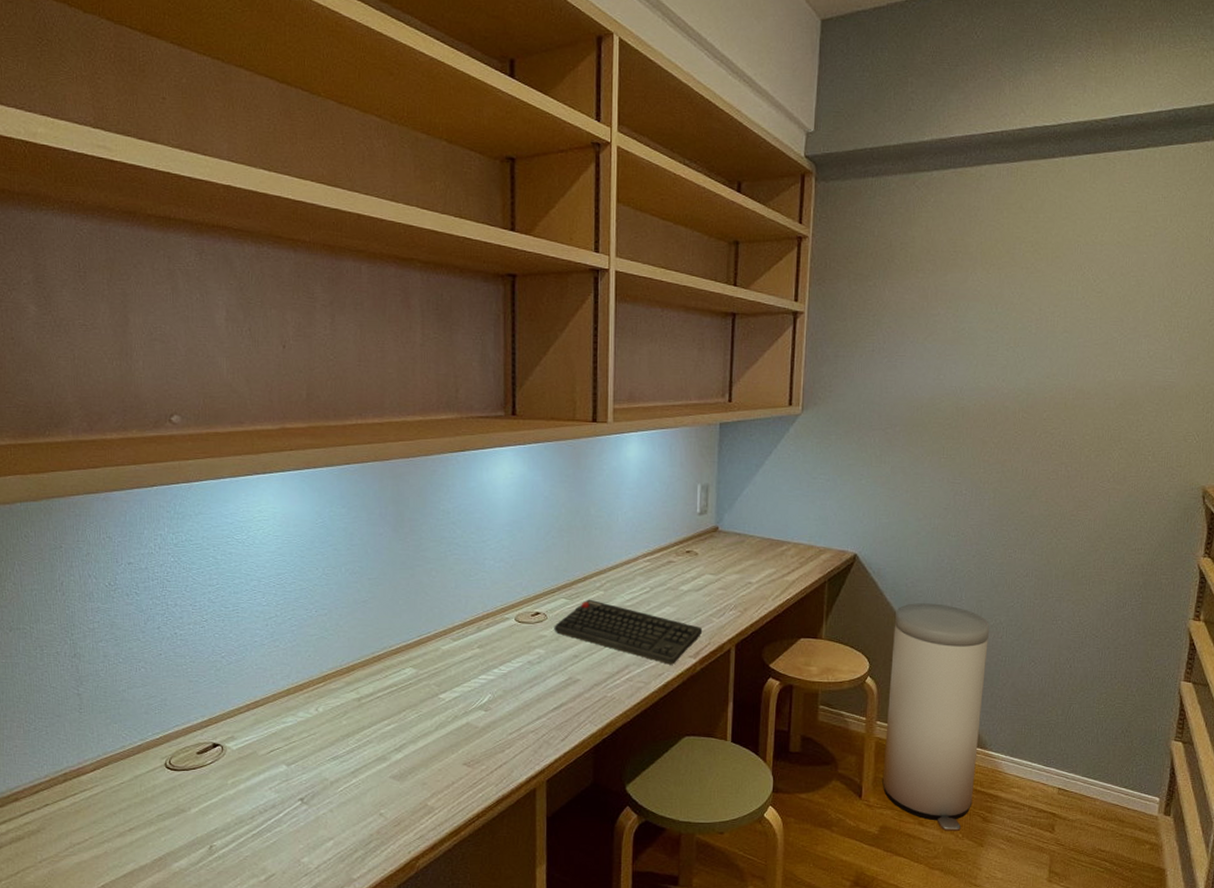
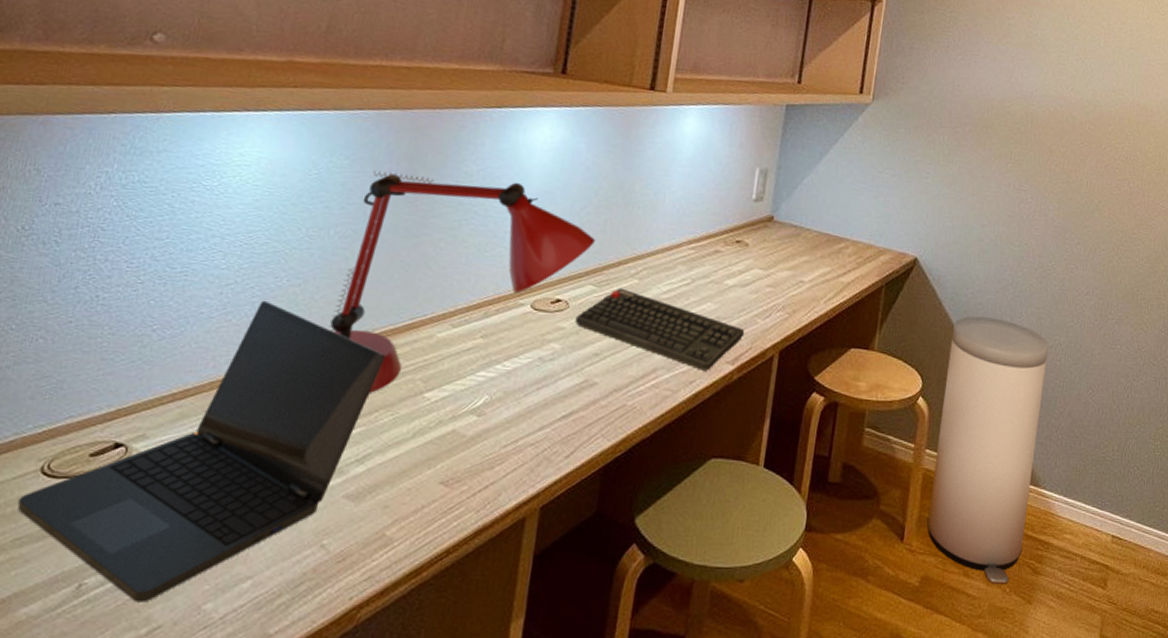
laptop: none [154,628,403,858] -> present [17,300,385,603]
desk lamp: none [354,515,562,697] -> present [328,170,596,393]

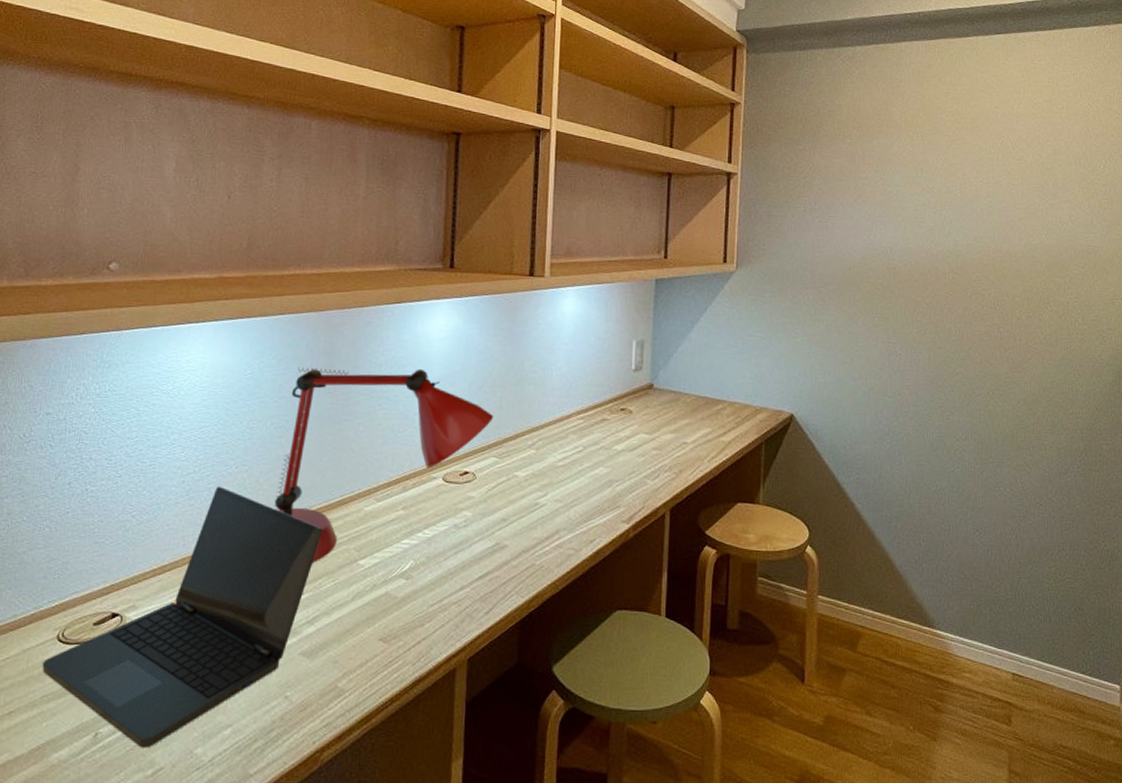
computer keyboard: present [575,288,745,371] -> none [482,458,637,530]
pedal bin: present [927,316,1049,585] -> none [826,466,932,723]

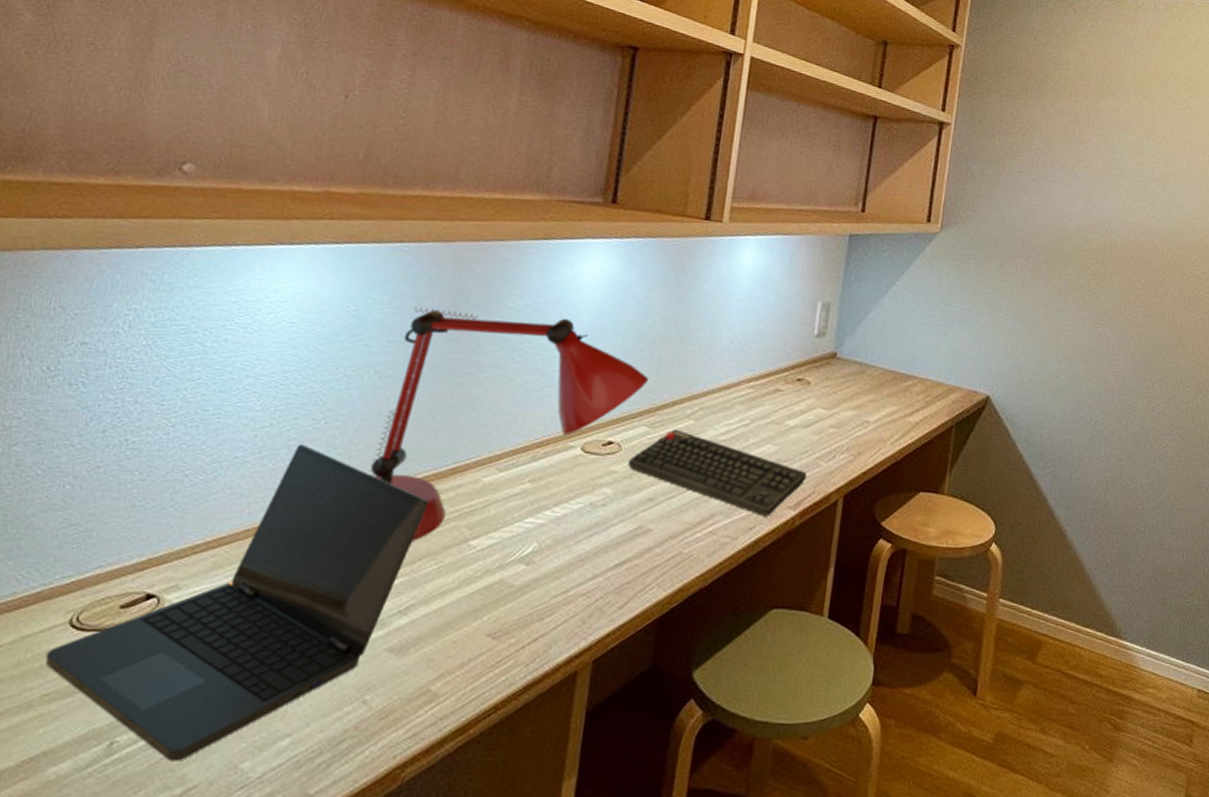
computer keyboard: none [482,458,637,530] -> present [627,429,807,517]

